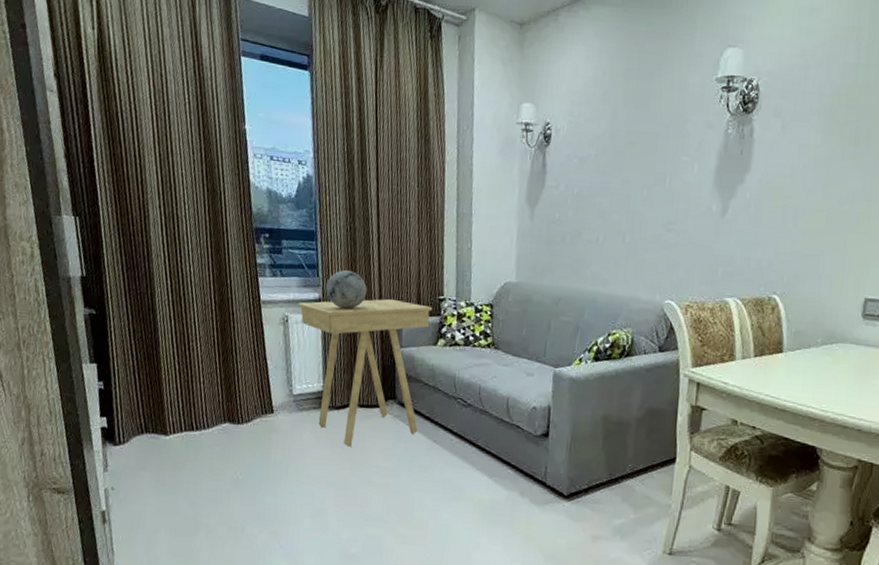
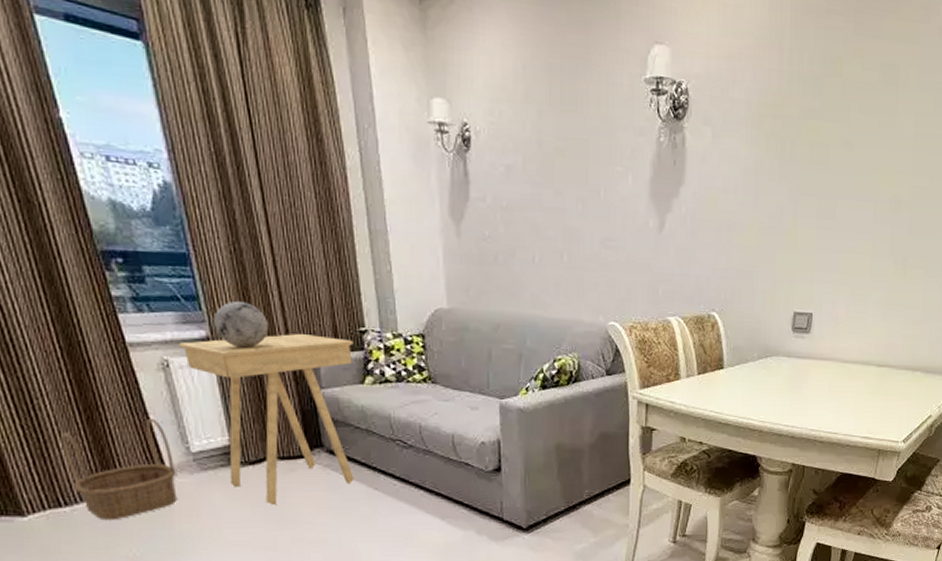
basket: none [202,362,279,446] -> present [61,418,178,521]

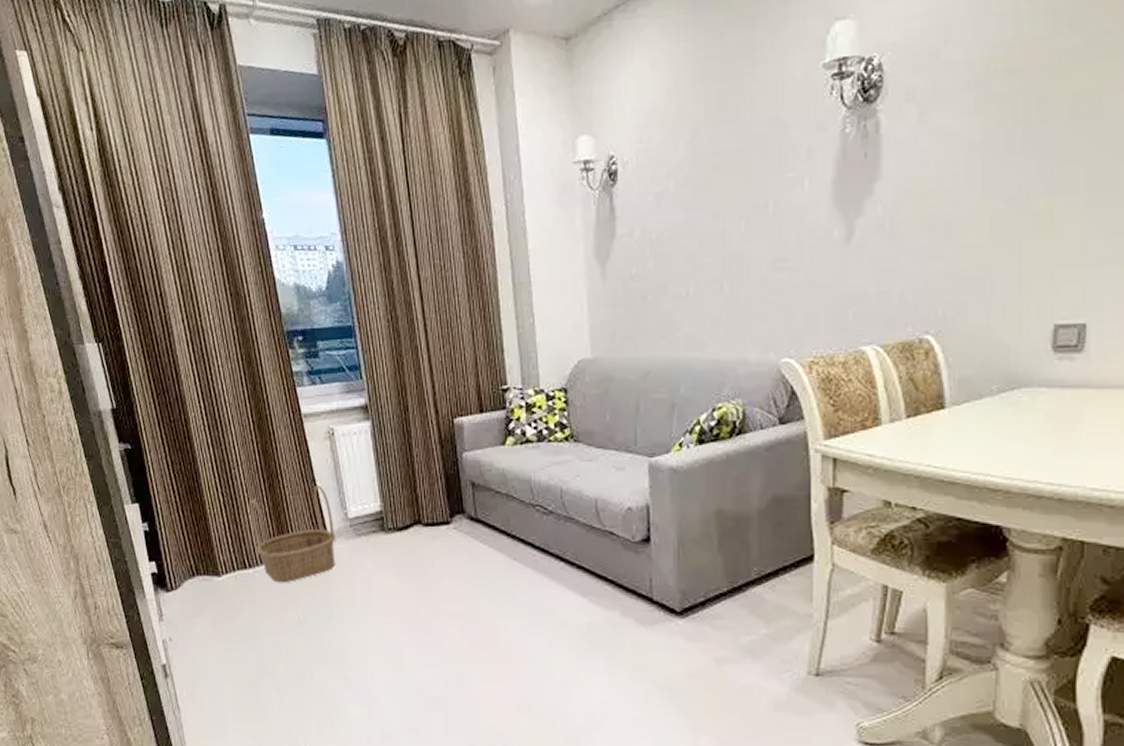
side table: present [178,334,354,506] -> none [342,396,496,574]
decorative orb: present [214,300,268,348] -> none [372,367,417,413]

